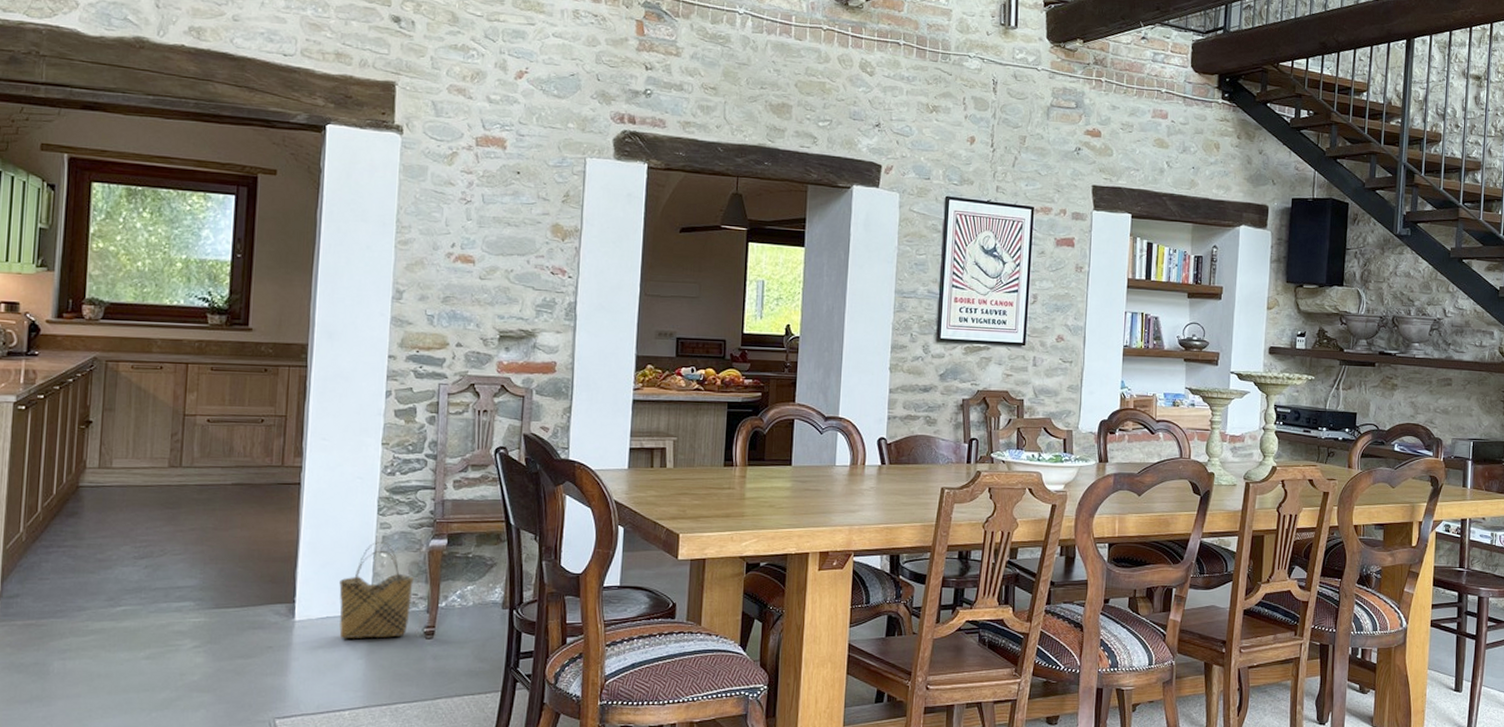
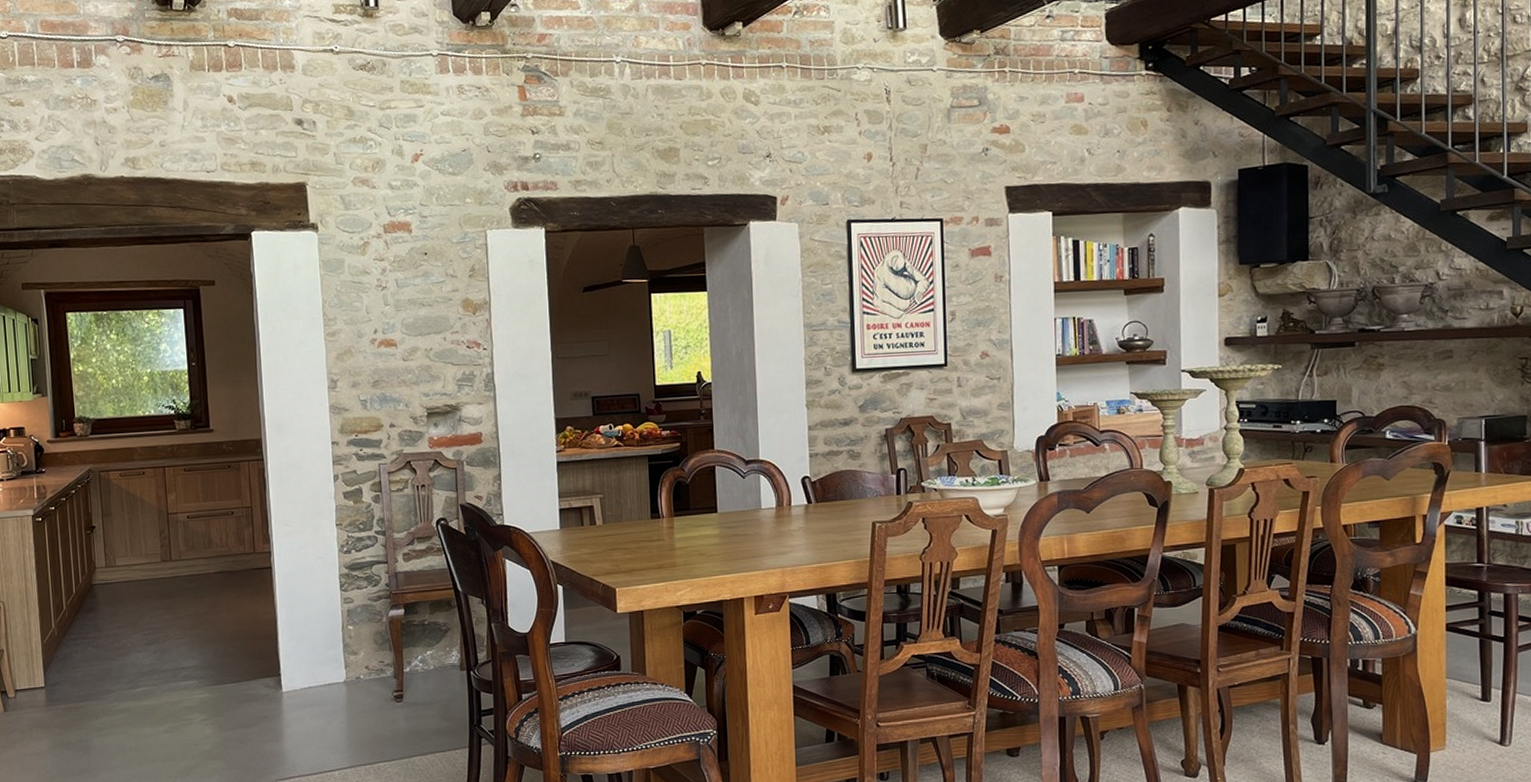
woven basket: present [339,542,414,639] -> none [316,615,380,707]

